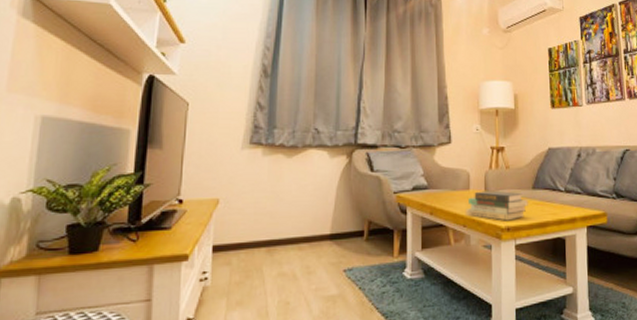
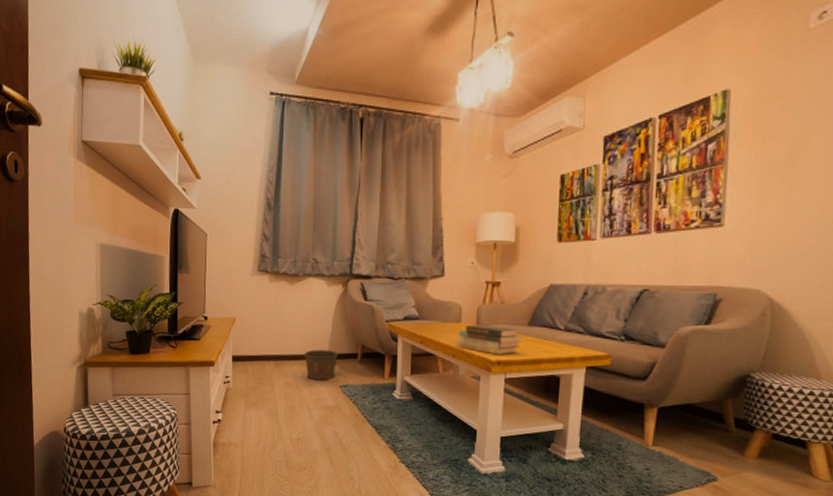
basket: none [302,229,342,267] -> present [304,349,338,381]

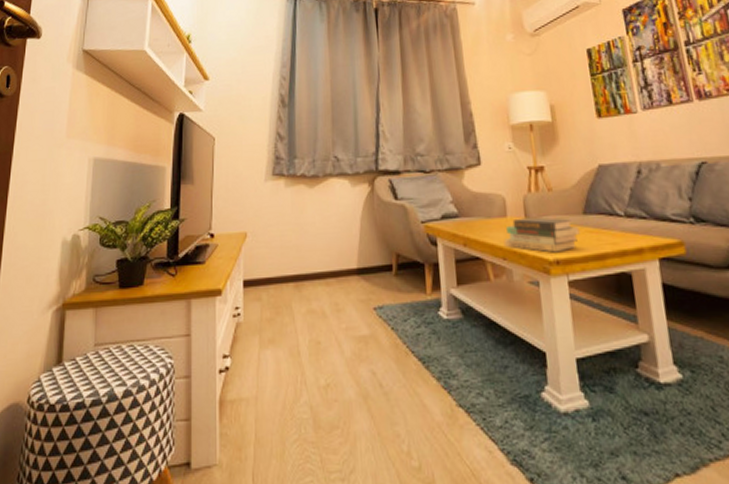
basket: present [304,349,338,381] -> none [329,263,369,304]

